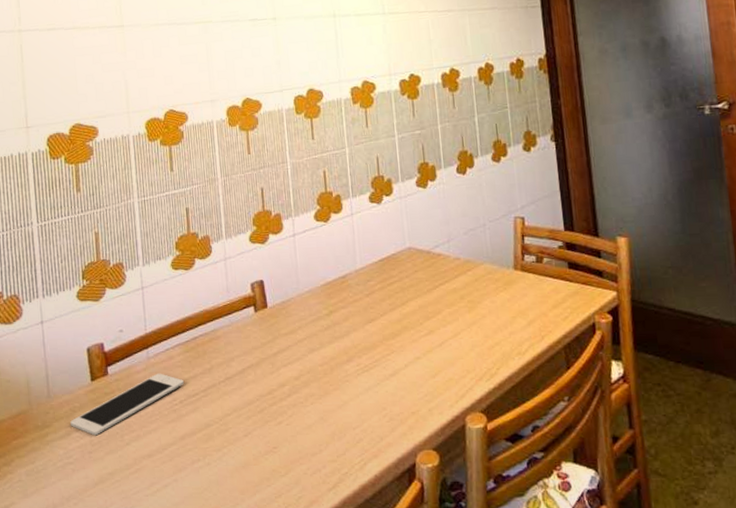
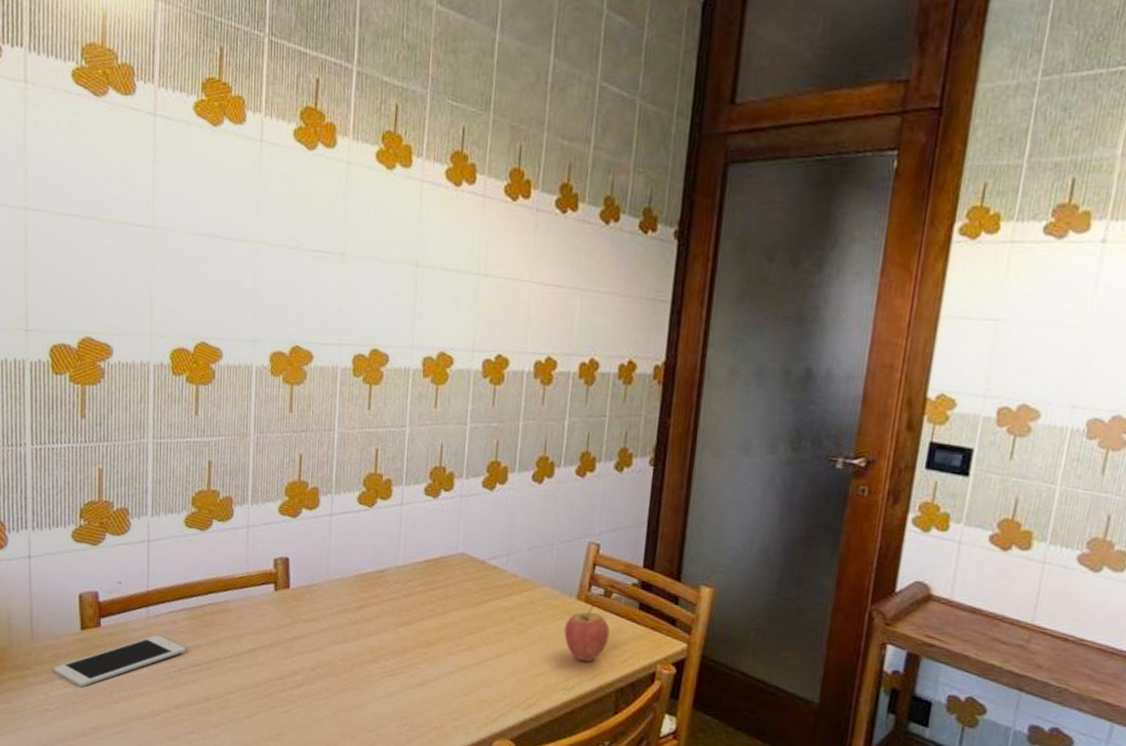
fruit: none [508,272,549,326] -> present [564,605,610,663]

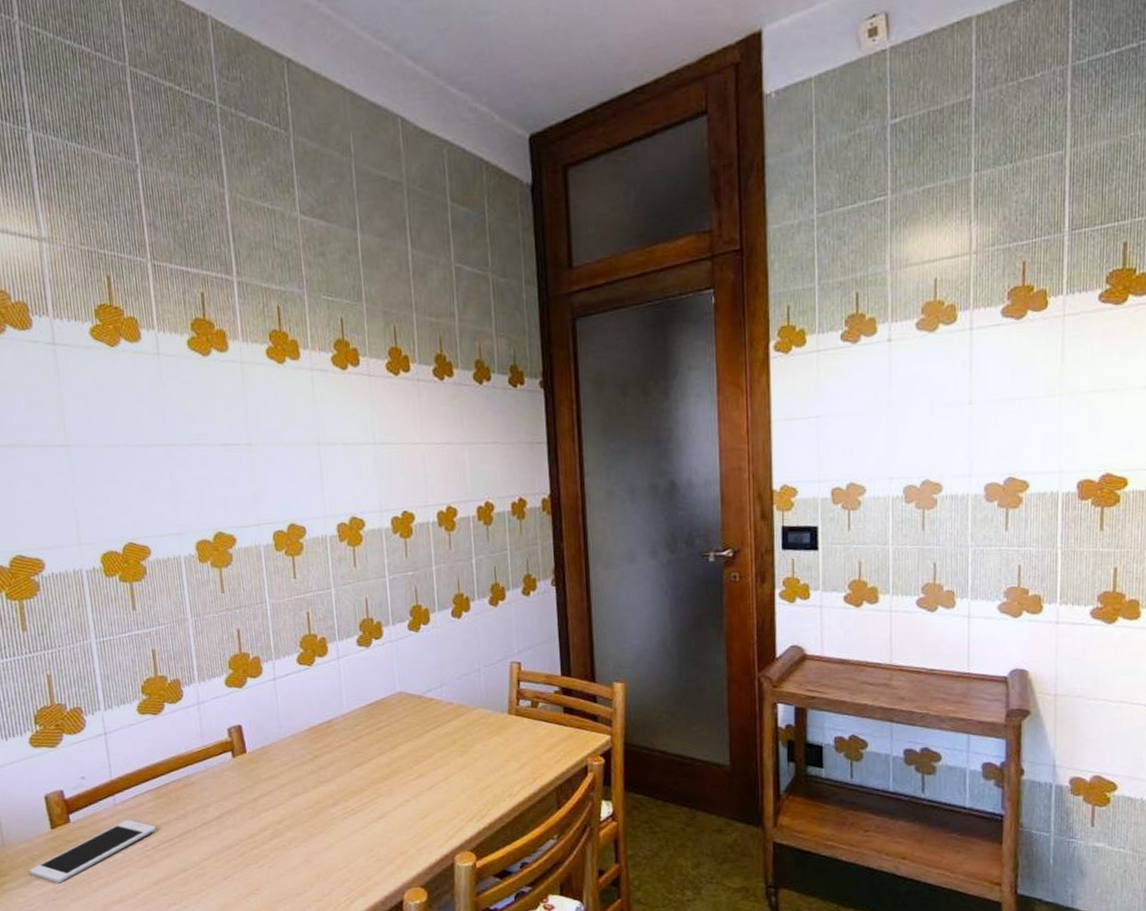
fruit: present [564,605,610,663] -> none [501,716,542,769]

